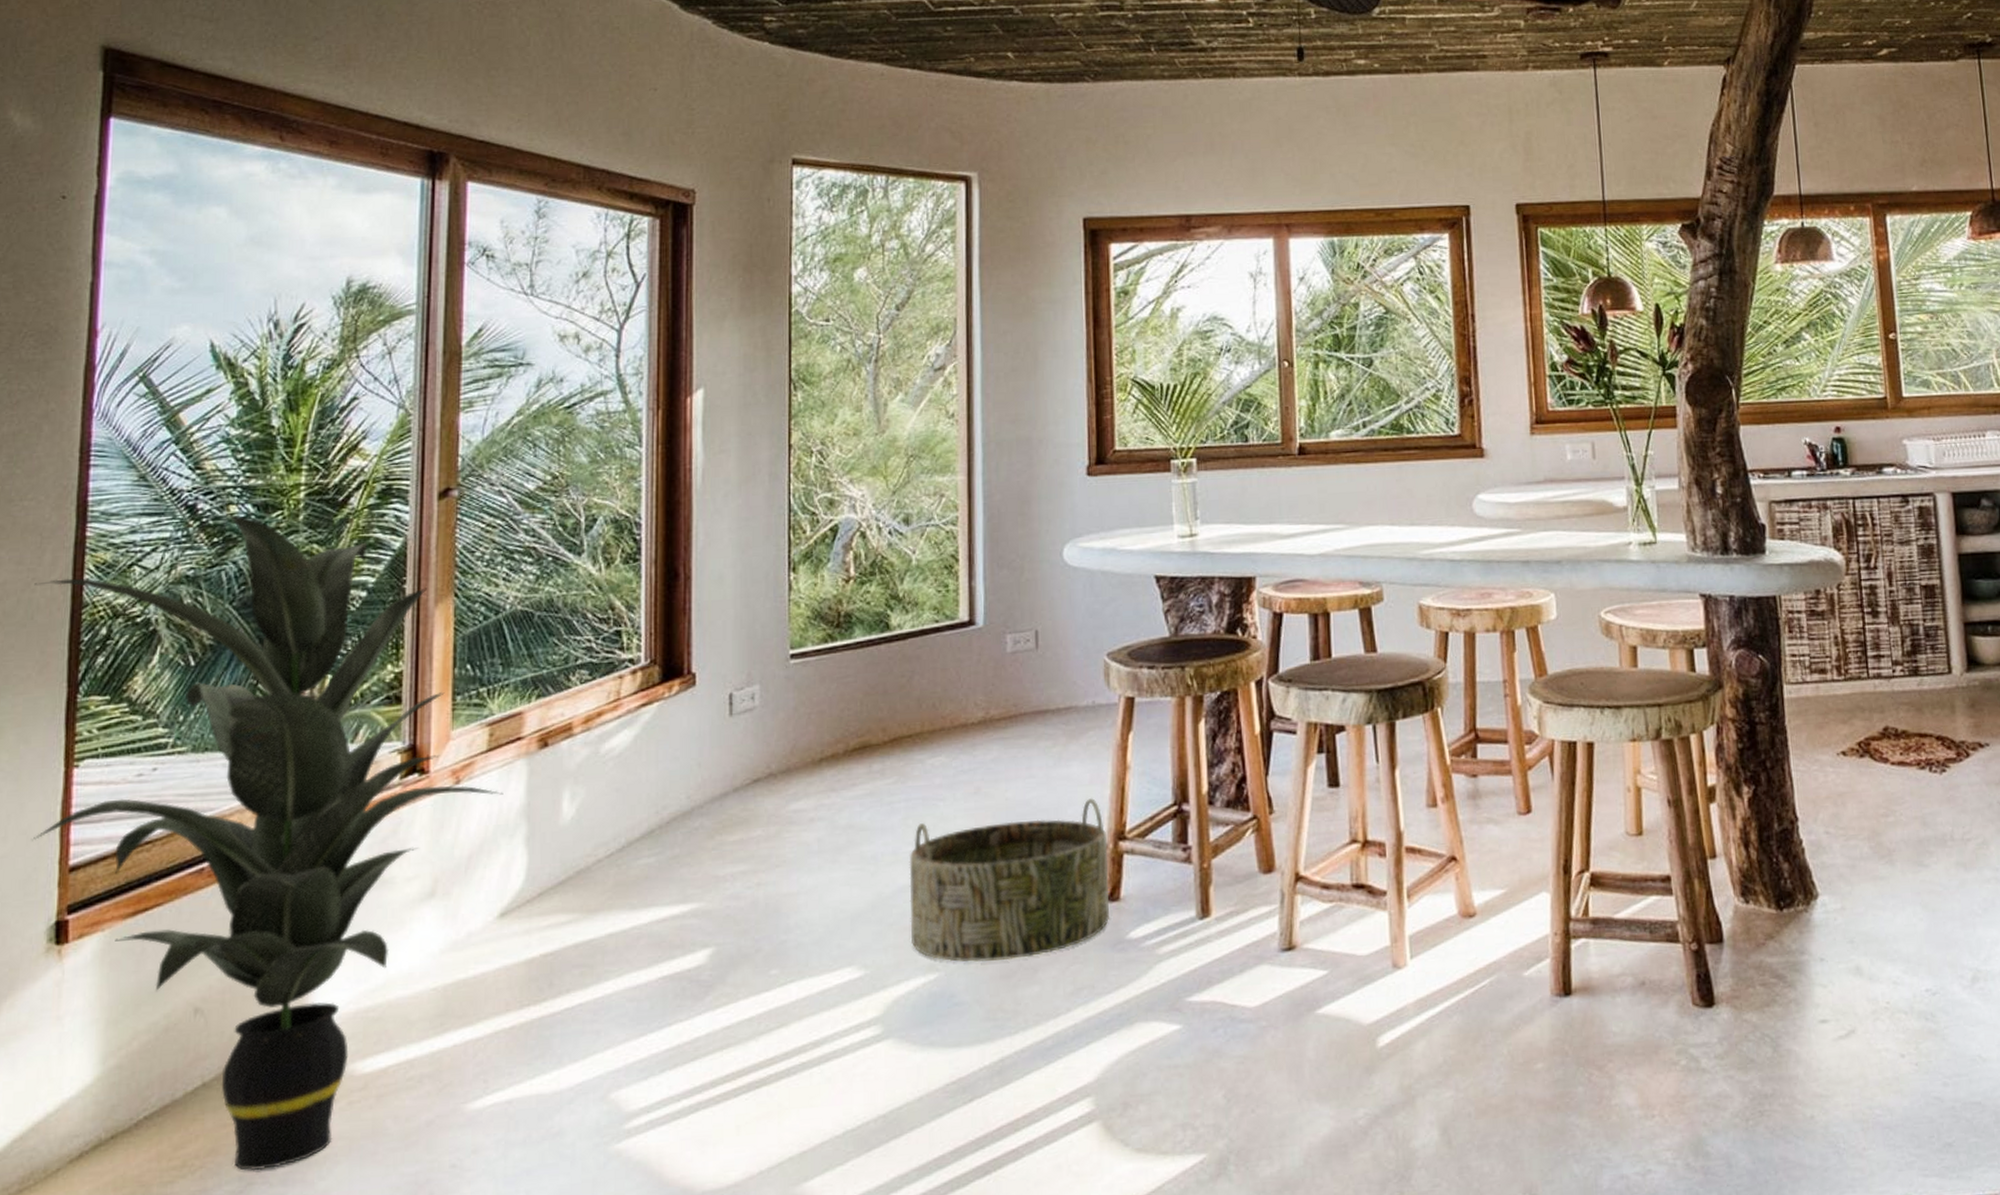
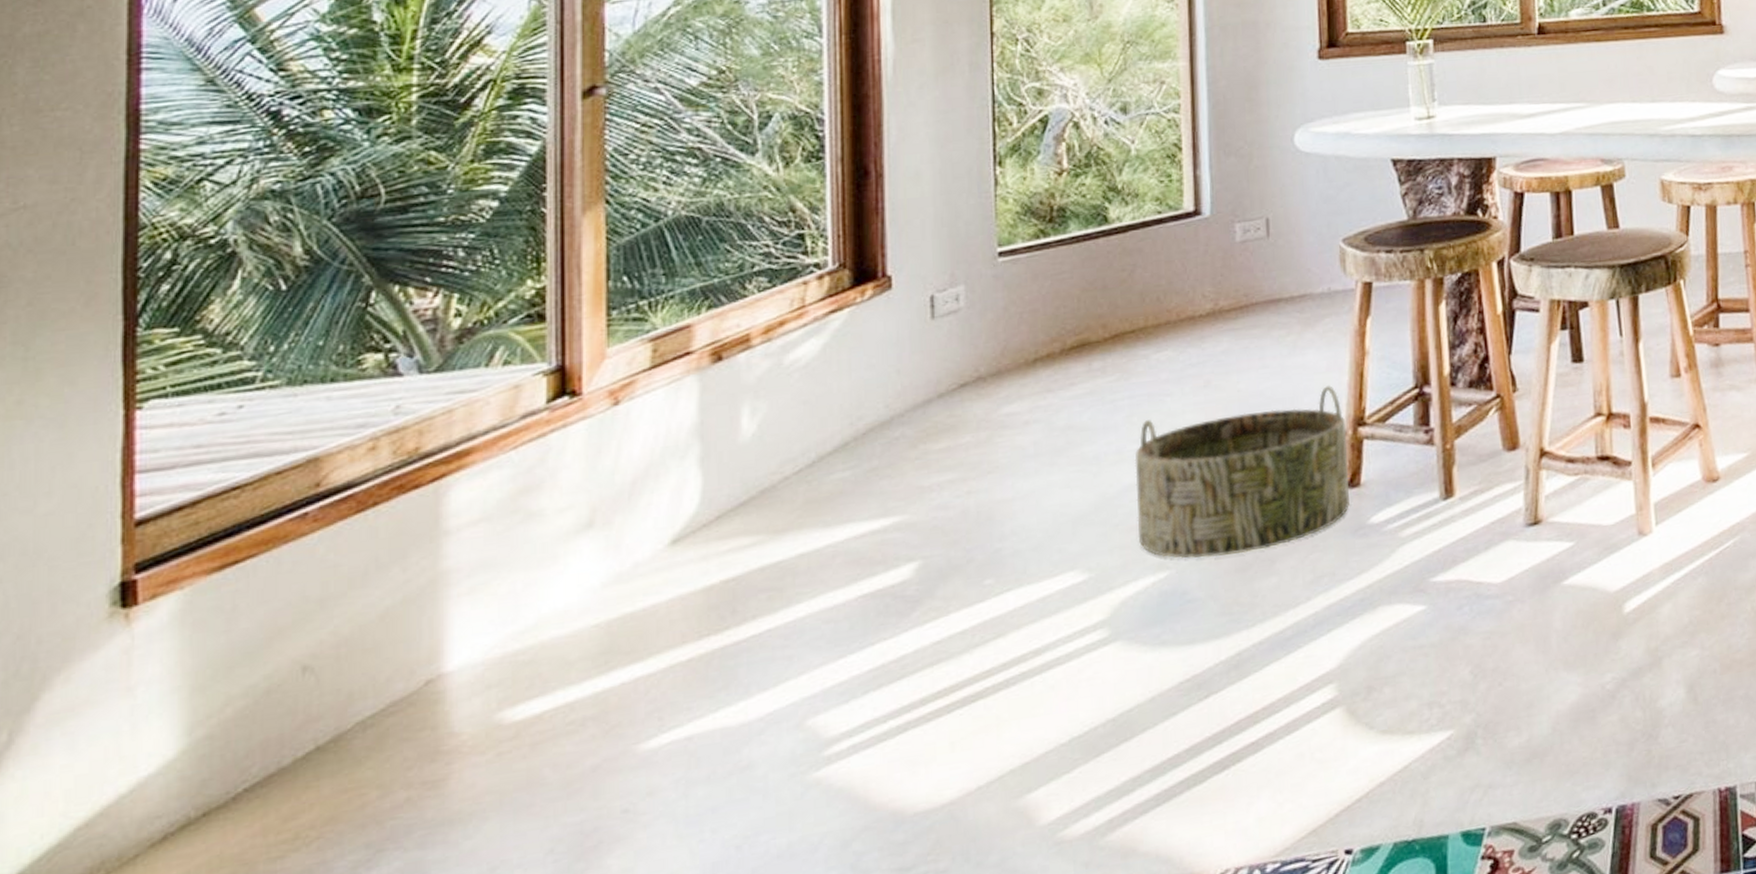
indoor plant: present [31,514,504,1171] -> none [74,120,671,837]

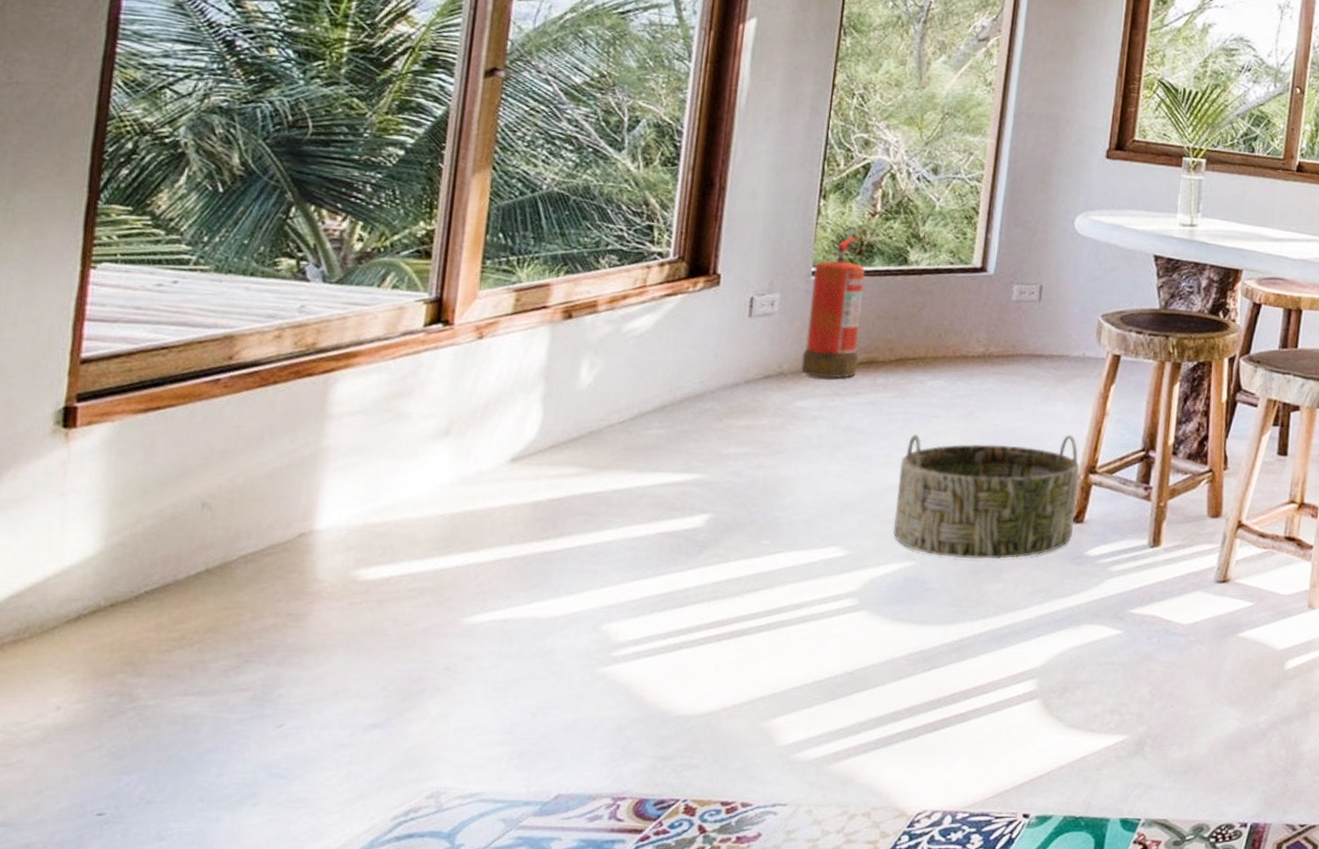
fire extinguisher: none [1000,203,1067,375] -> present [800,236,866,378]

